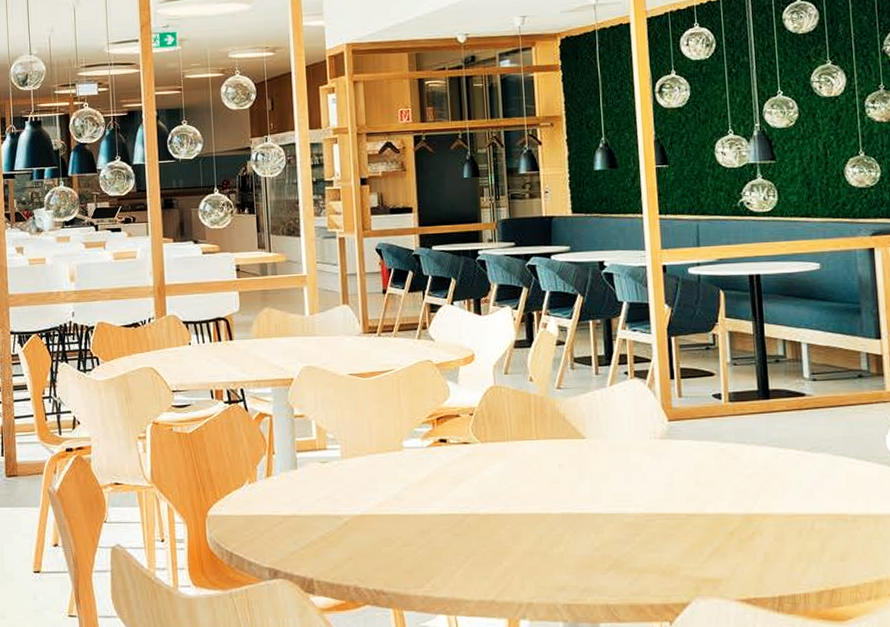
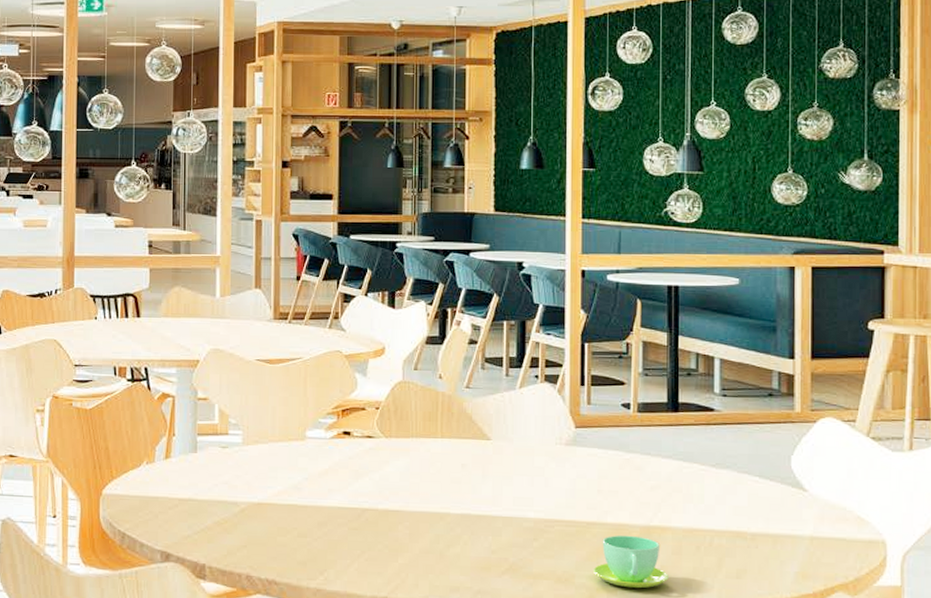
cup: none [696,524,774,577] -> present [592,535,670,589]

